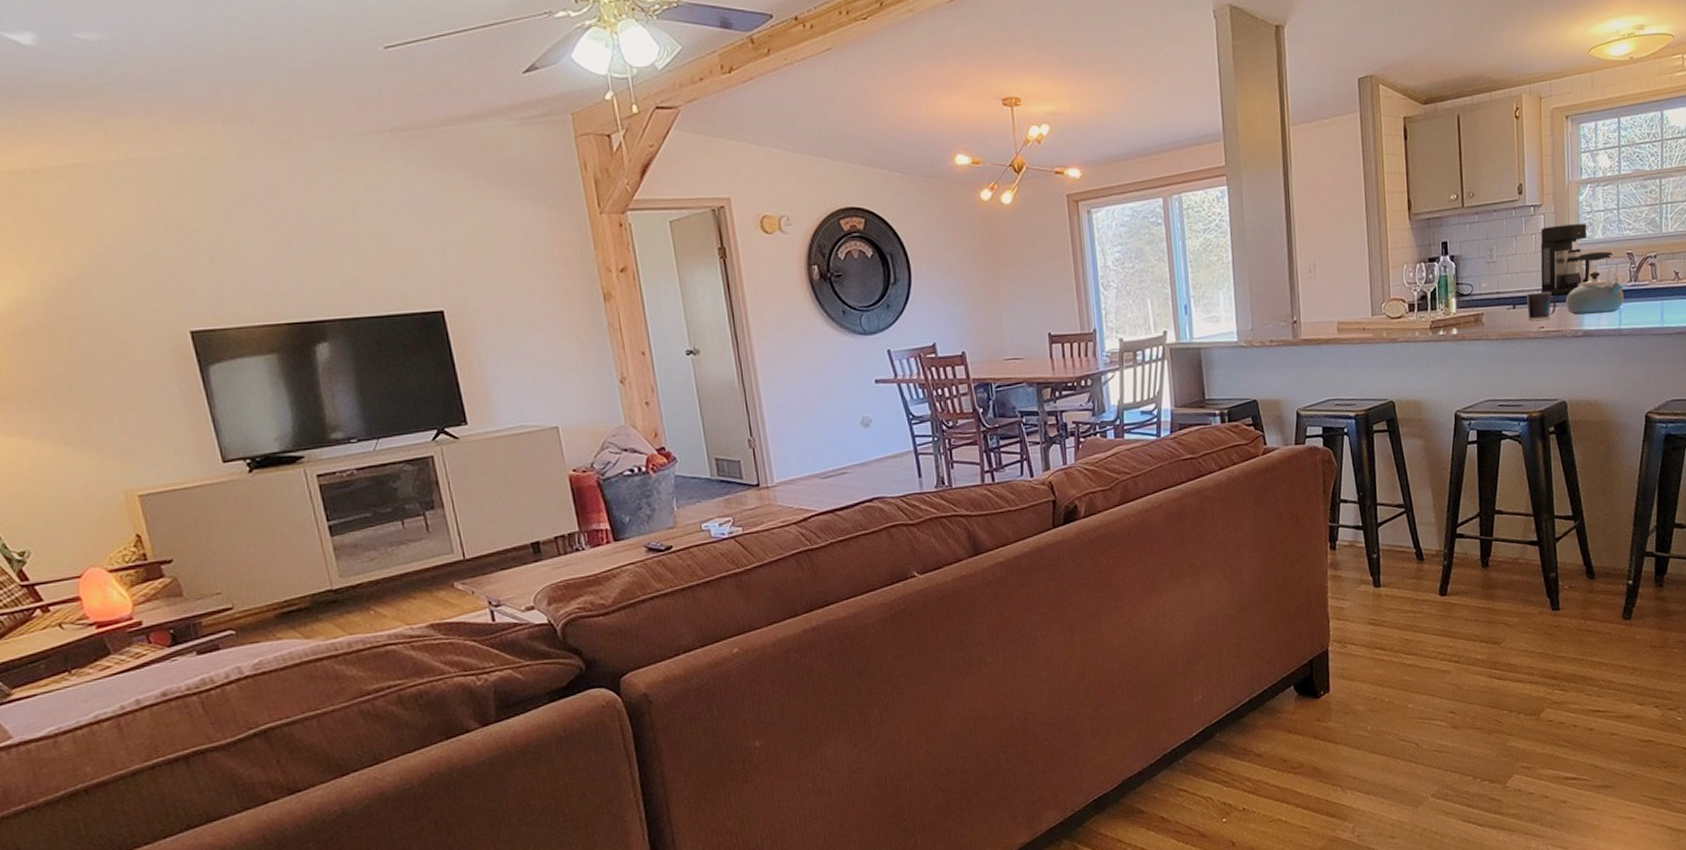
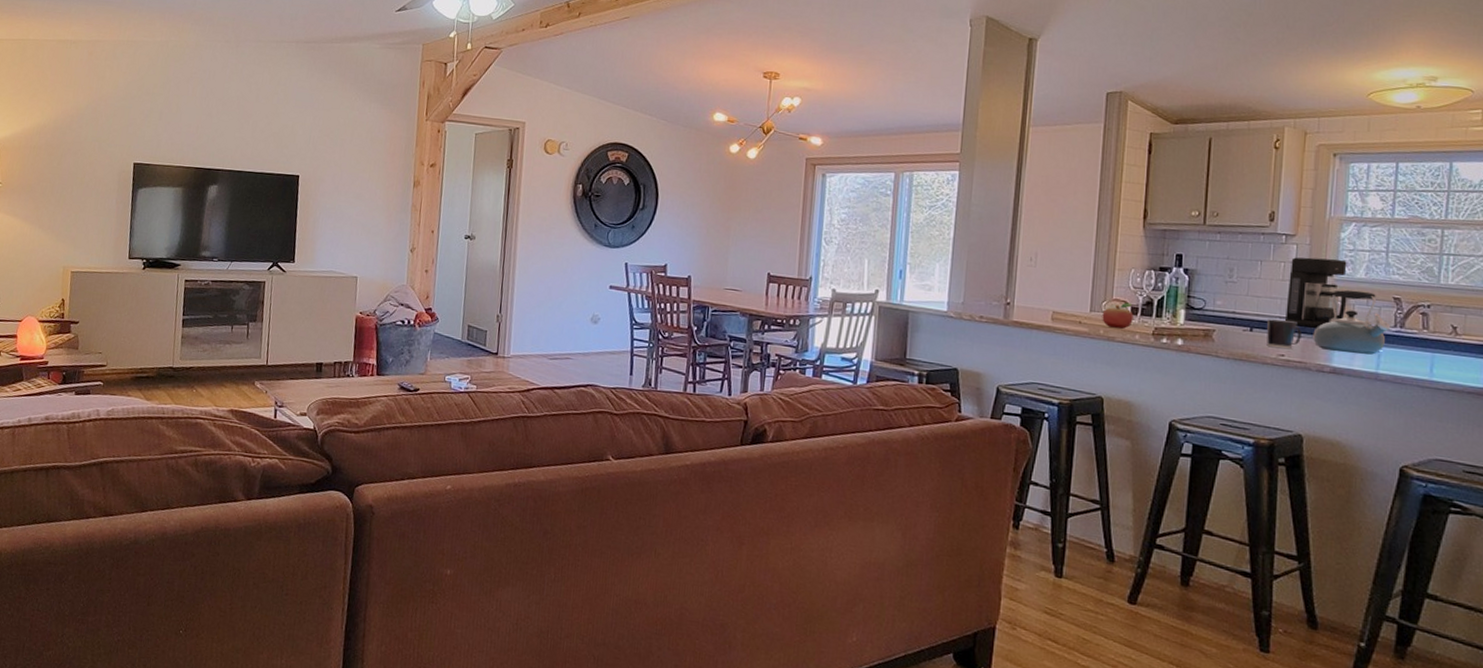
fruit: none [1383,300,1412,330] -> present [1102,302,1133,330]

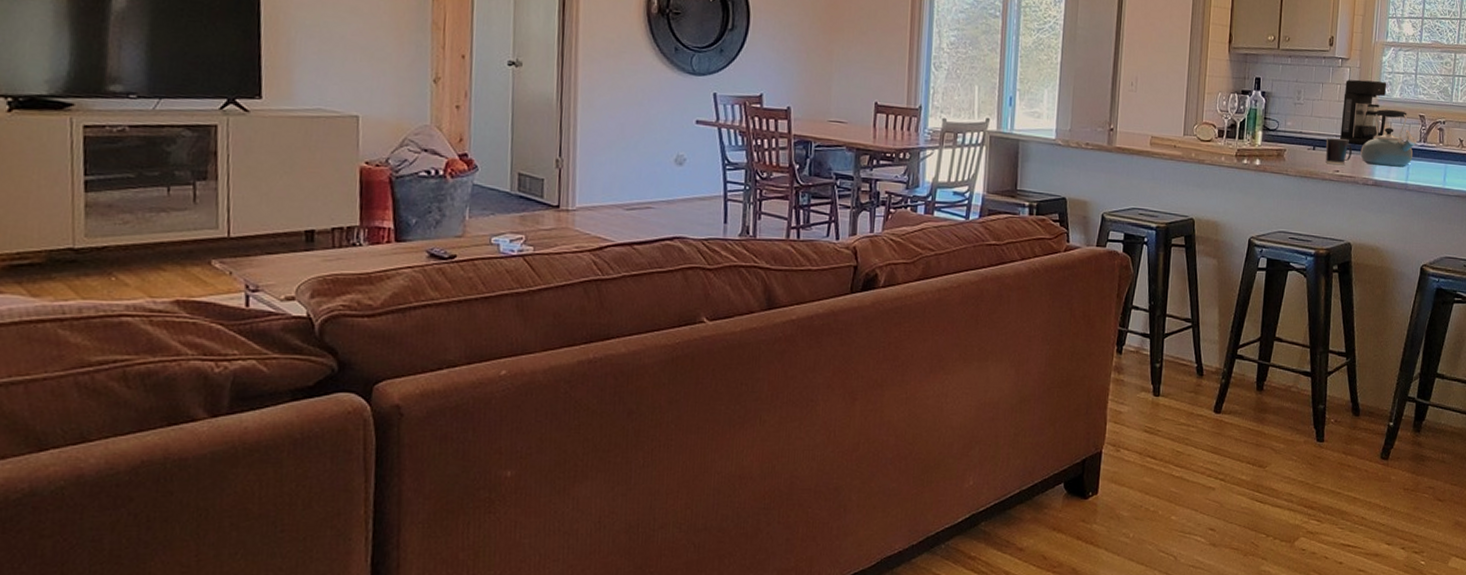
fruit: present [1102,302,1133,330] -> none [1193,125,1220,152]

